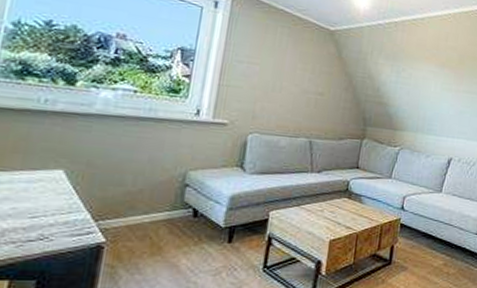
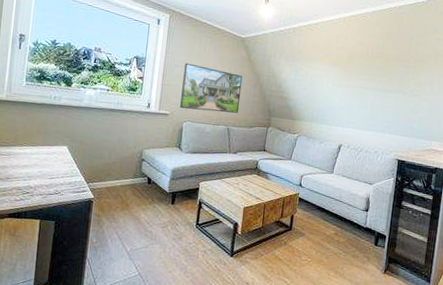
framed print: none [244,58,331,122] -> present [180,63,243,113]

